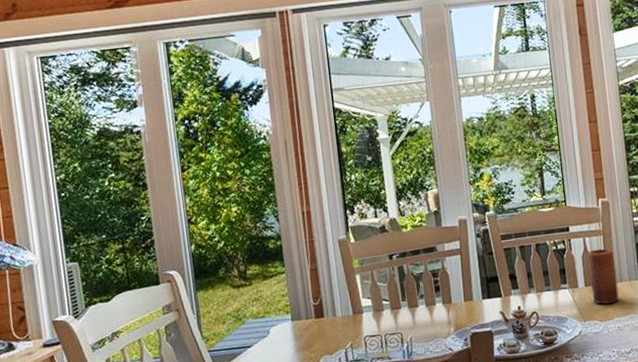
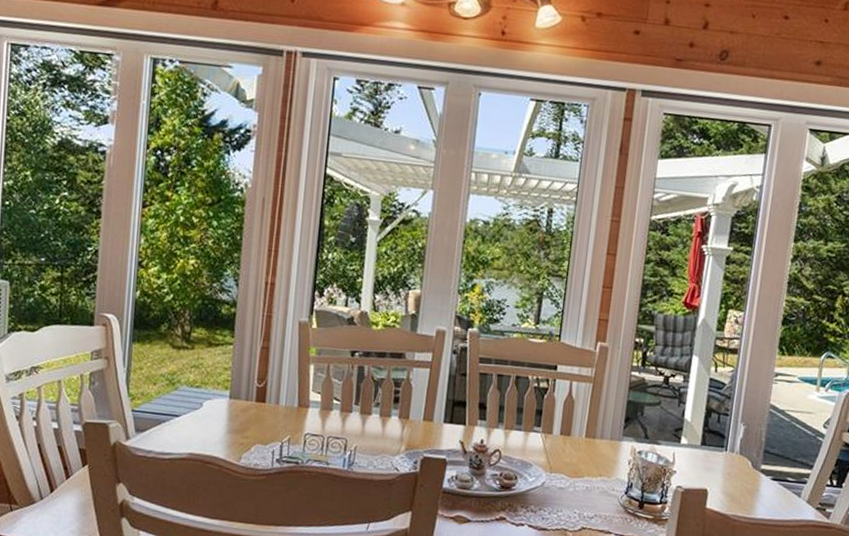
candle: present [588,248,619,304] -> none [565,396,600,460]

